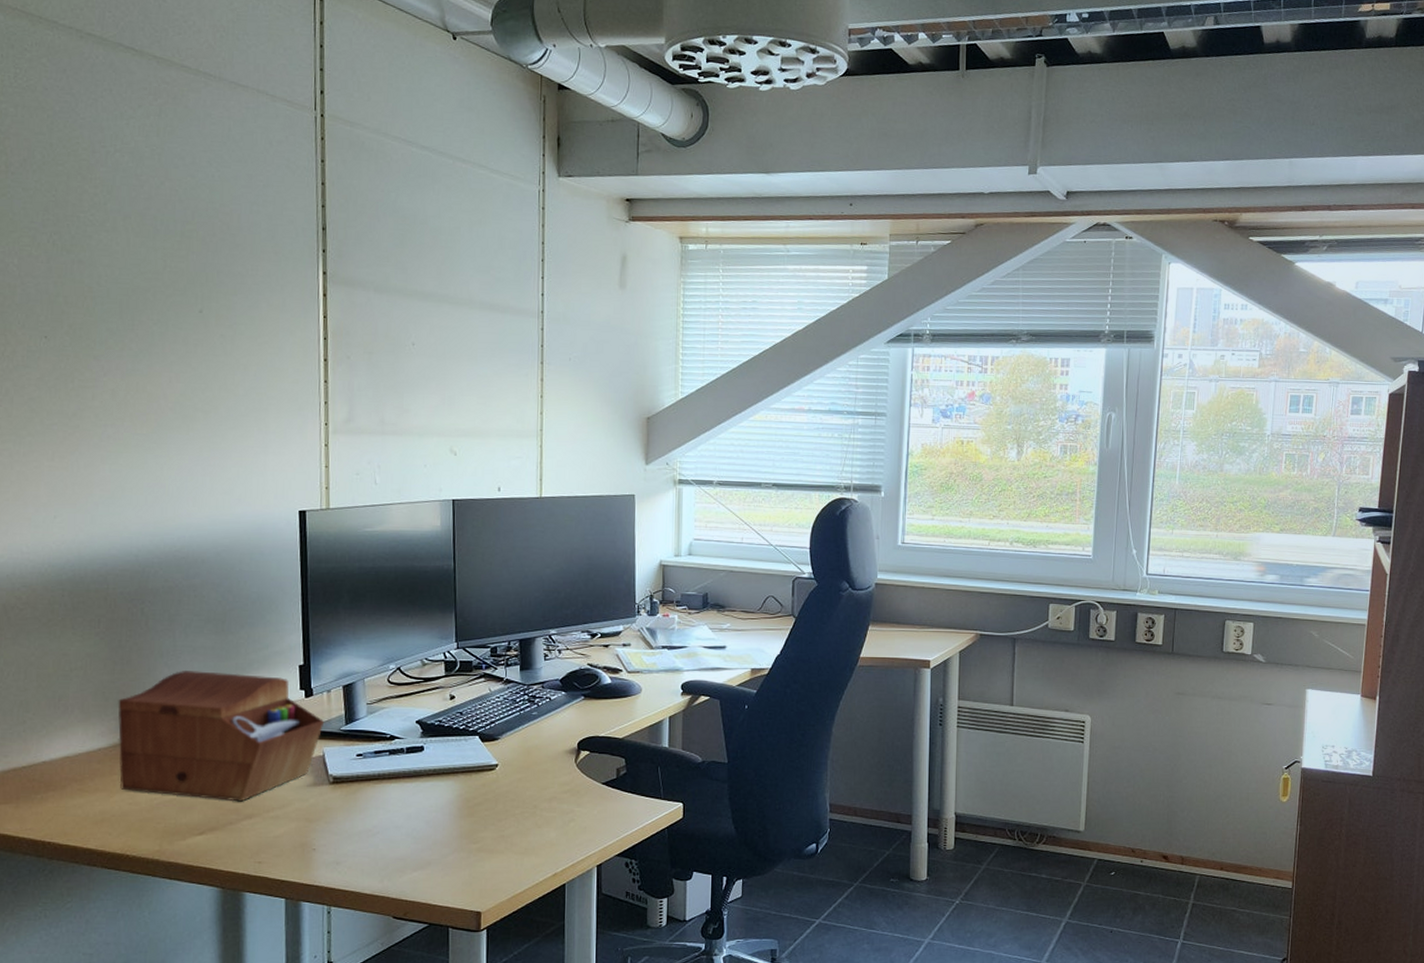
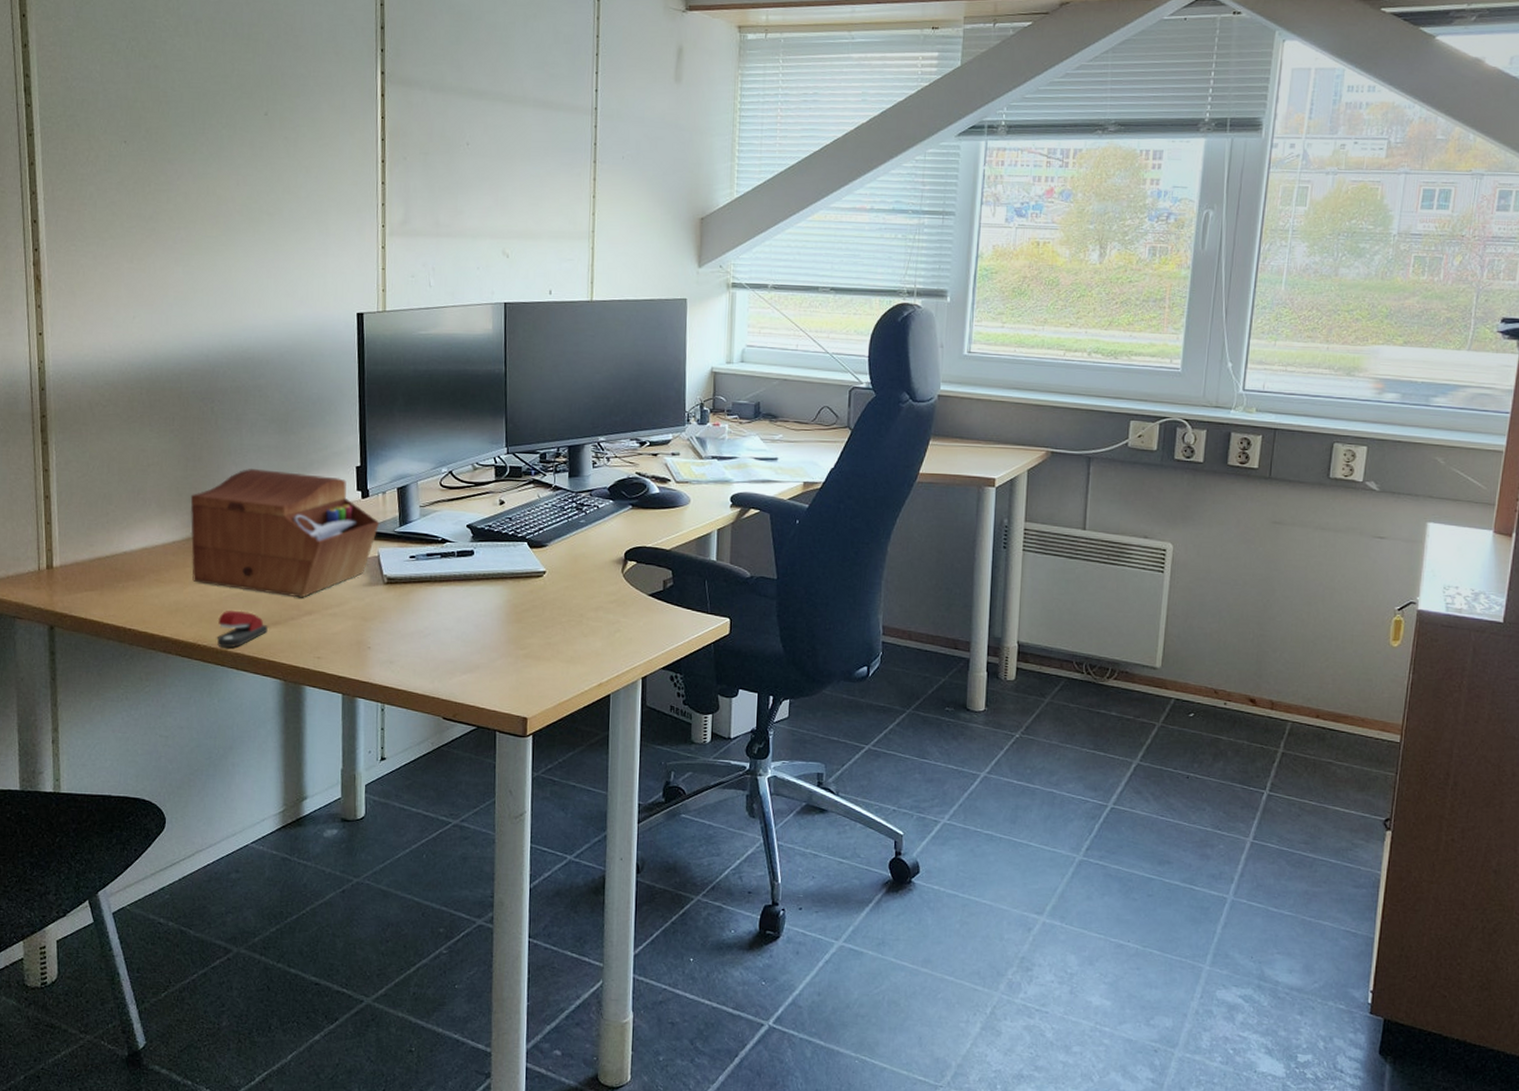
stapler: none [147,817,204,857] -> present [216,610,268,648]

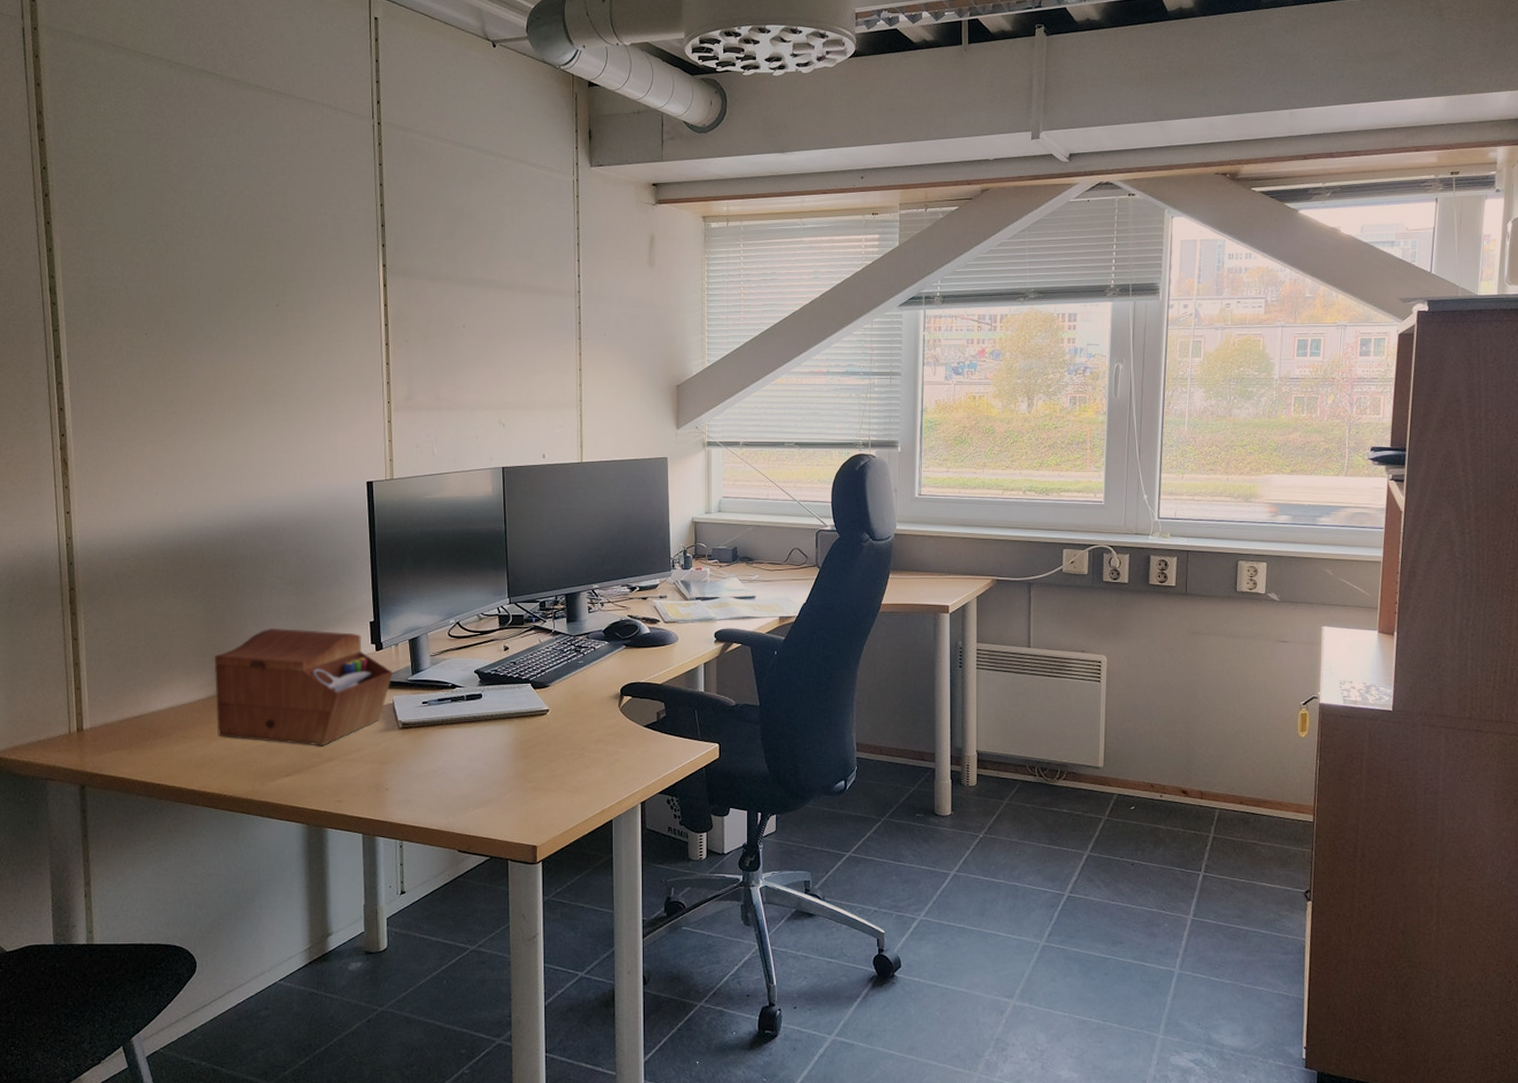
stapler: present [216,610,268,648] -> none [242,761,290,797]

